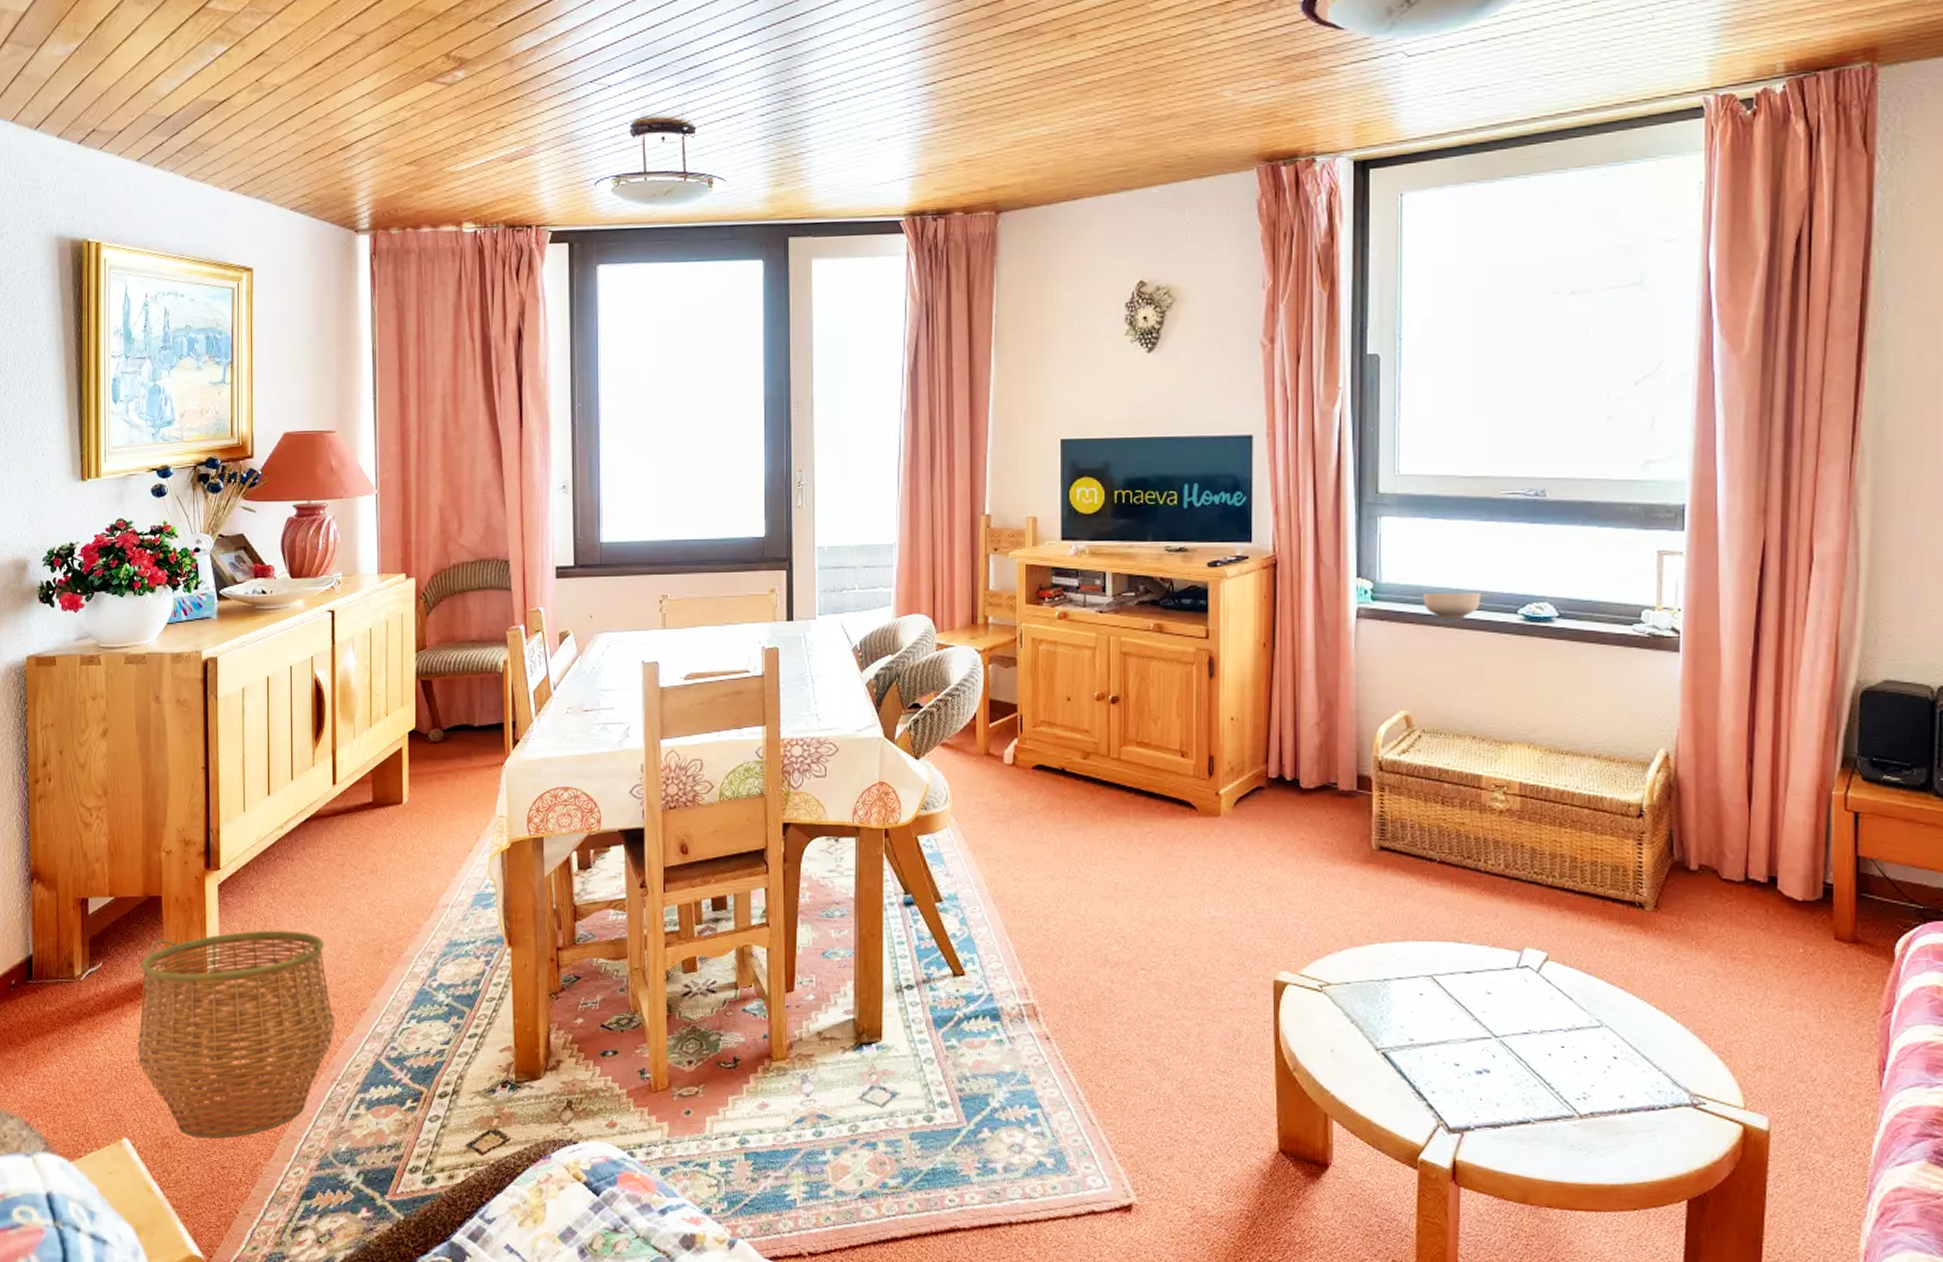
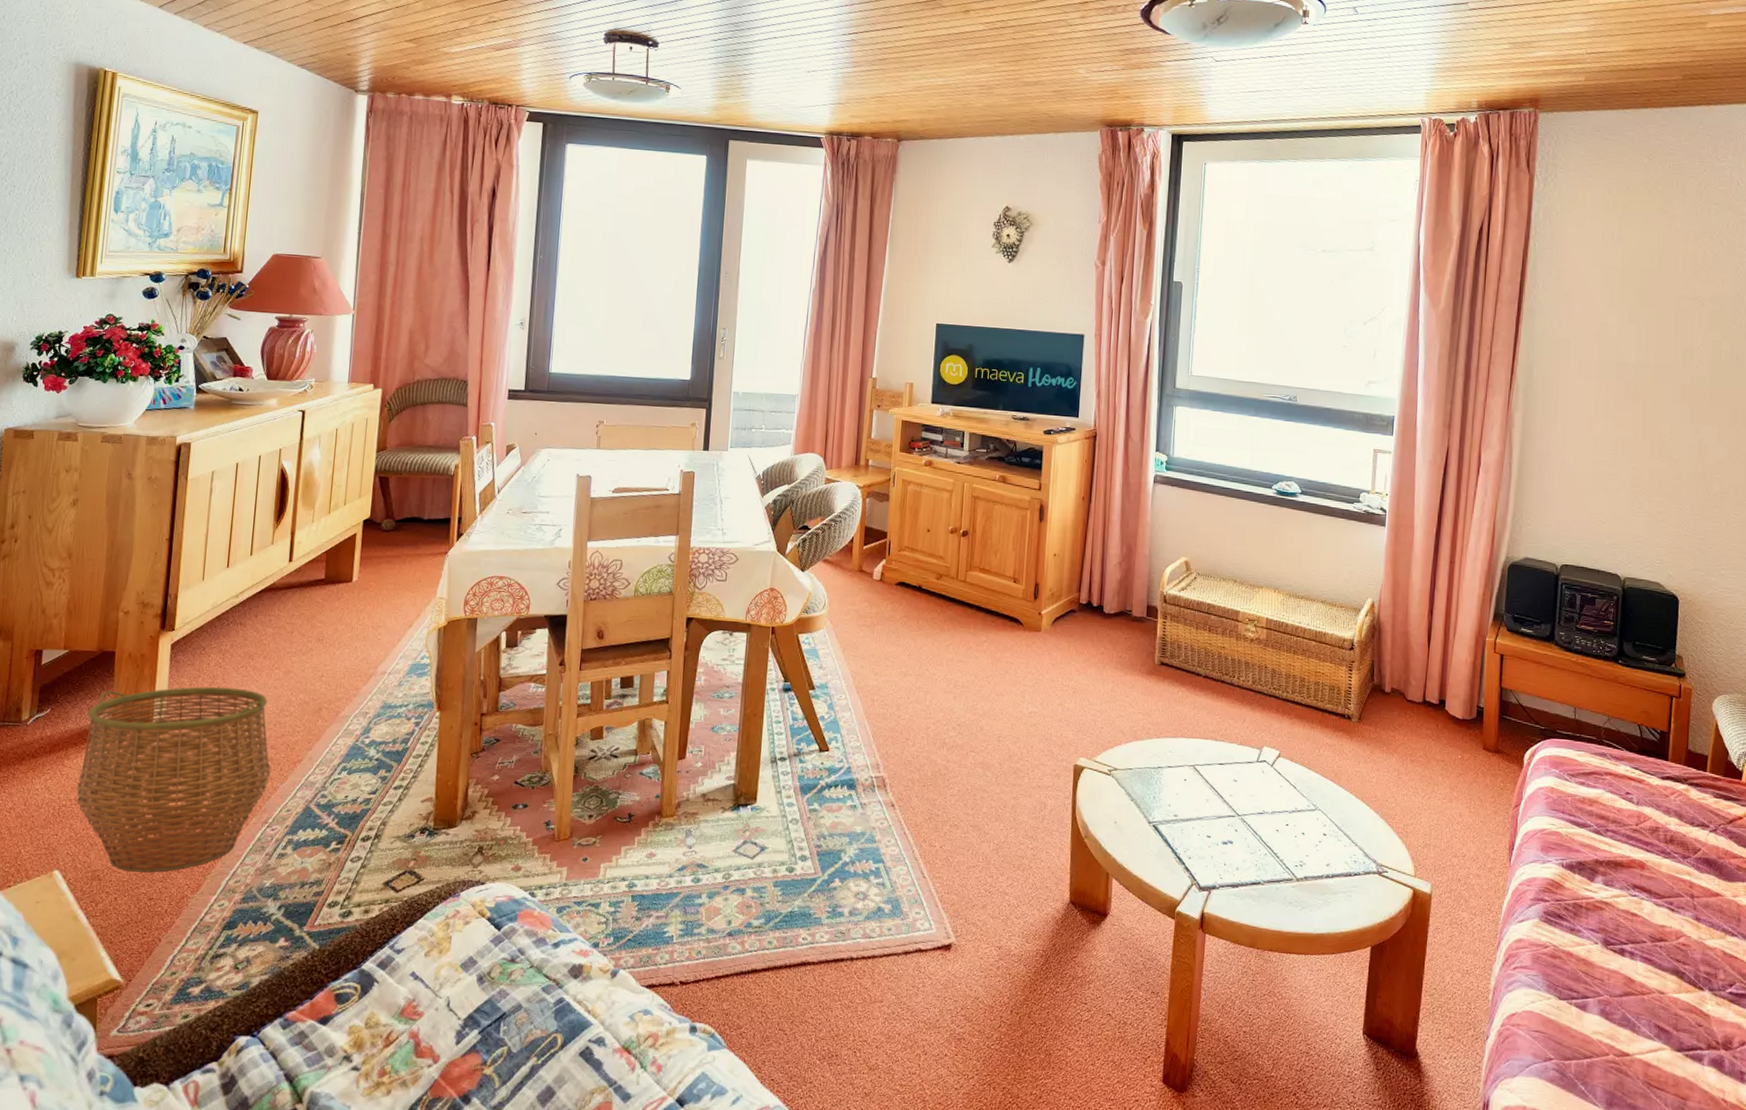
bowl: present [1422,592,1481,619] -> none [1204,468,1247,489]

